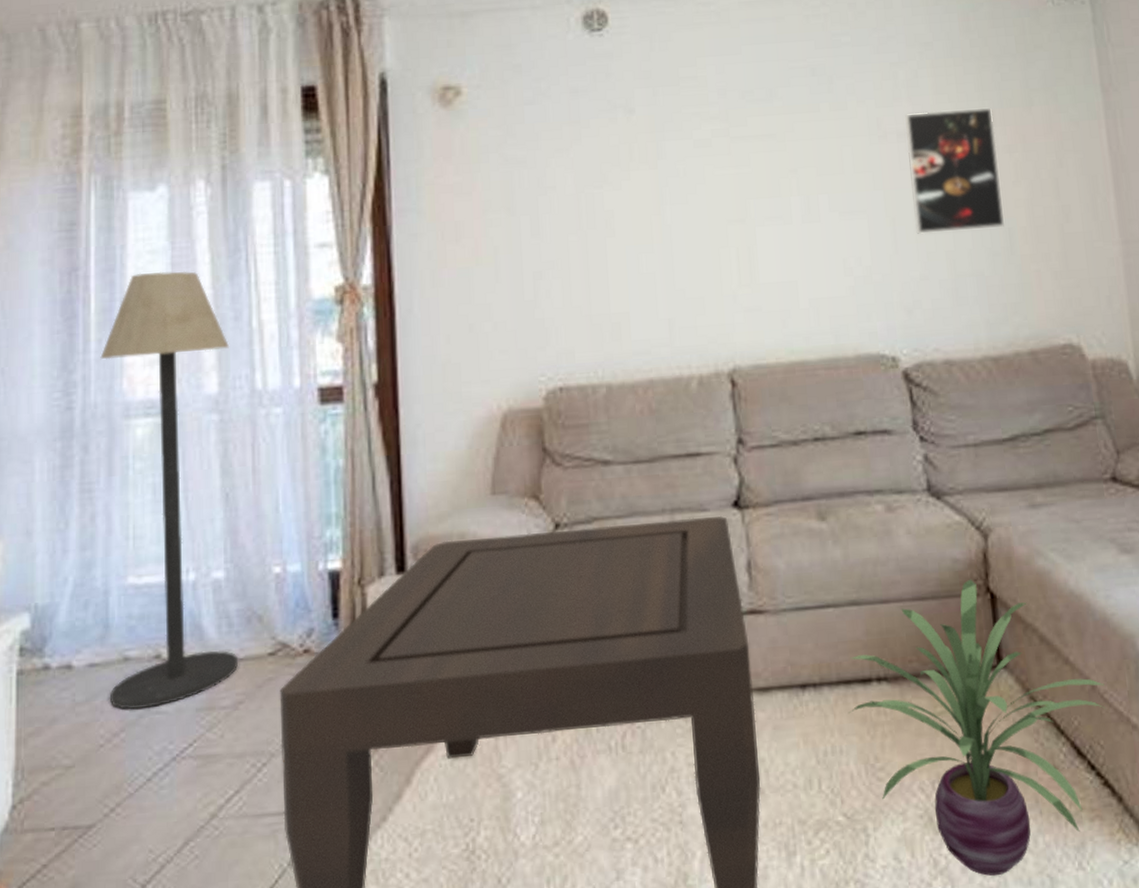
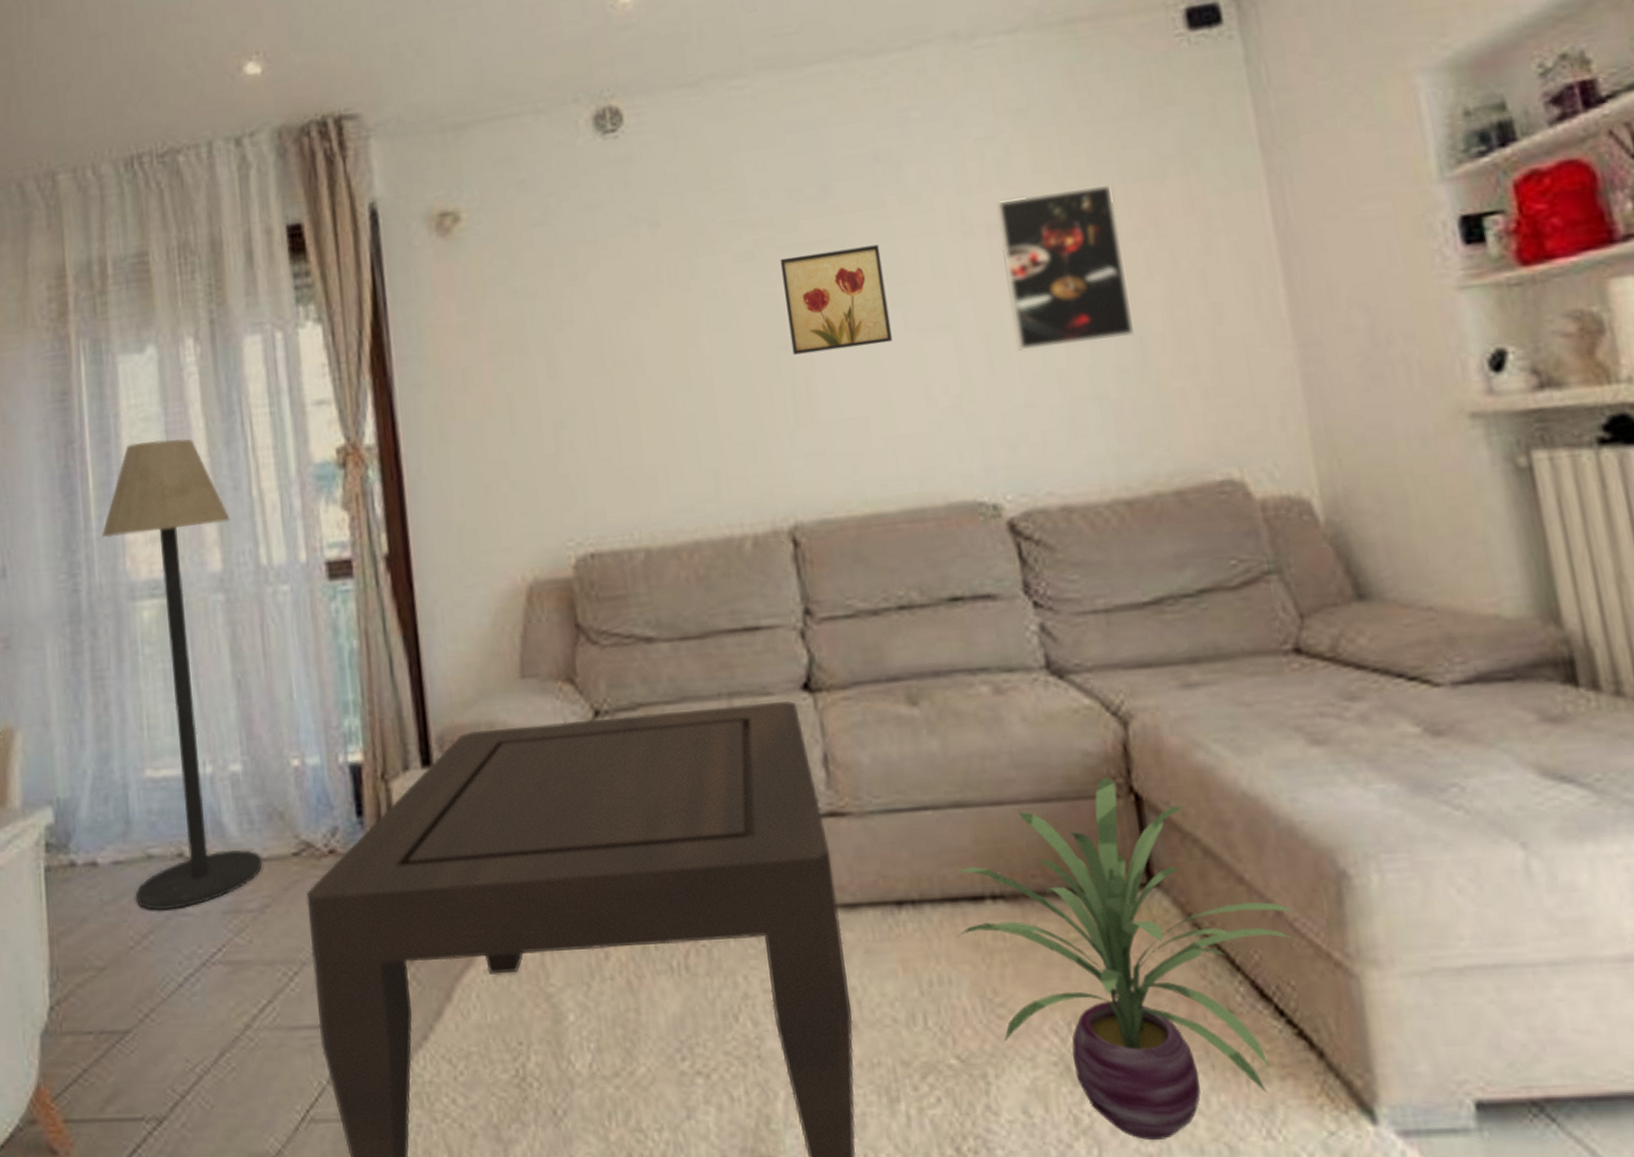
wall art: none [732,141,819,227] -> present [779,244,892,355]

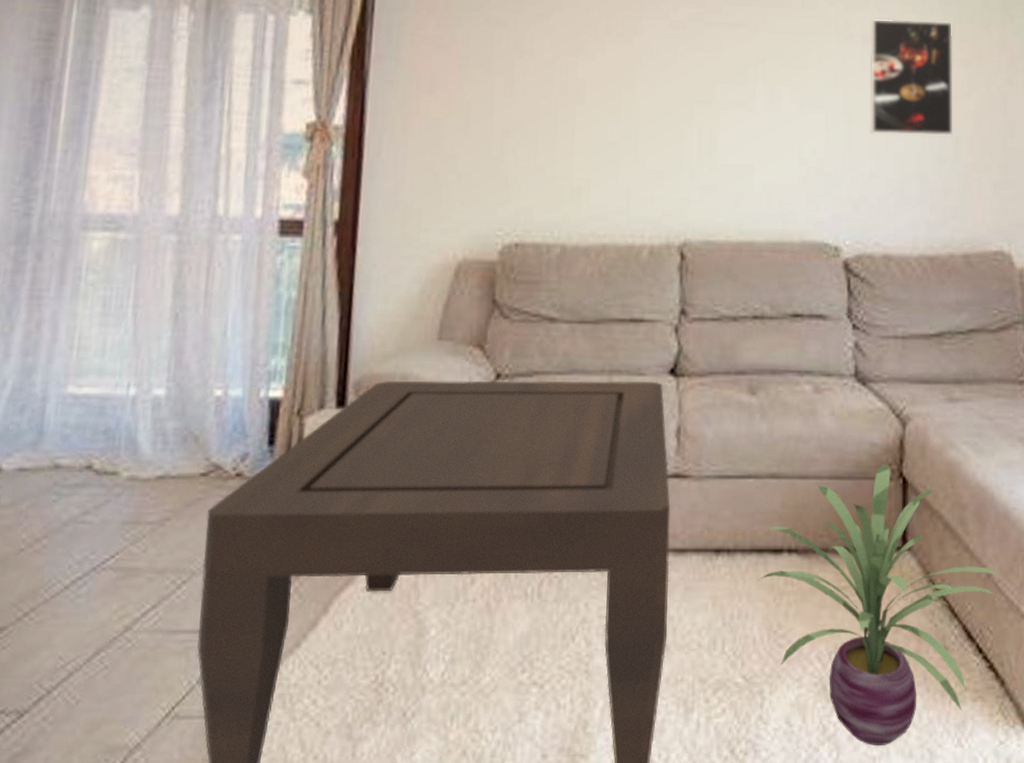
floor lamp: present [102,438,263,911] -> none [36,89,195,517]
wall art: present [779,244,892,355] -> none [704,32,782,111]

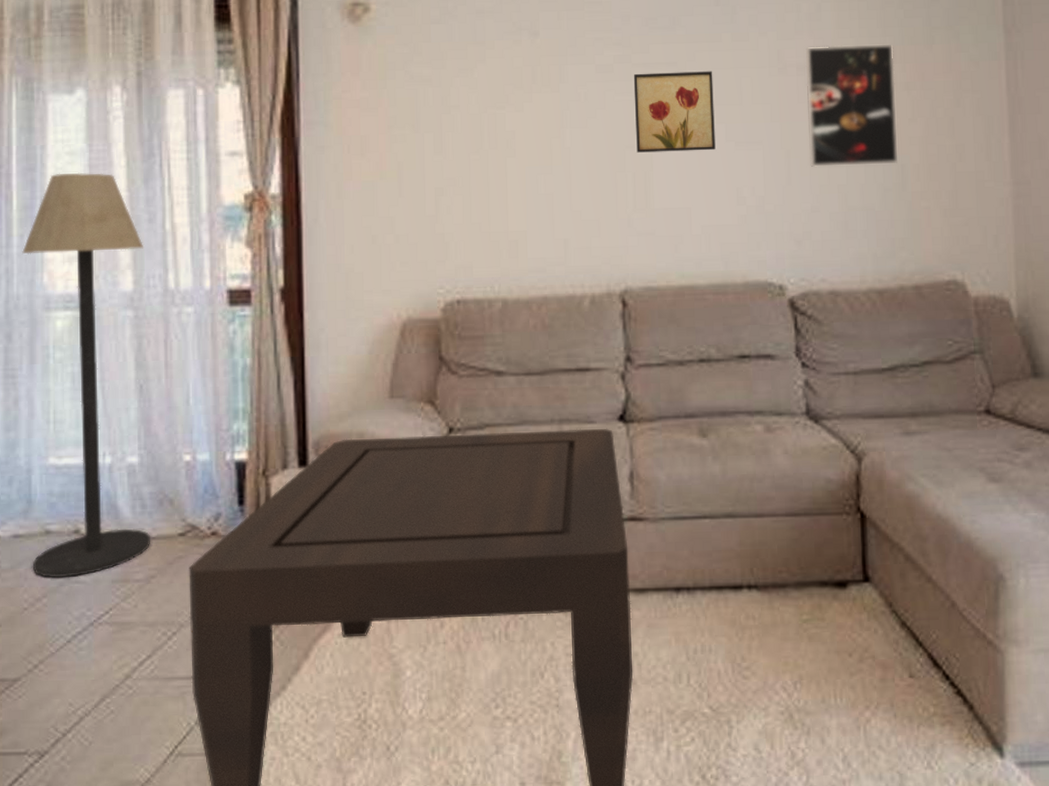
floor lamp: none [36,89,195,517] -> present [22,172,151,578]
wall art: none [704,32,782,111] -> present [633,71,716,153]
decorative plant: present [758,463,999,745] -> none [719,498,964,769]

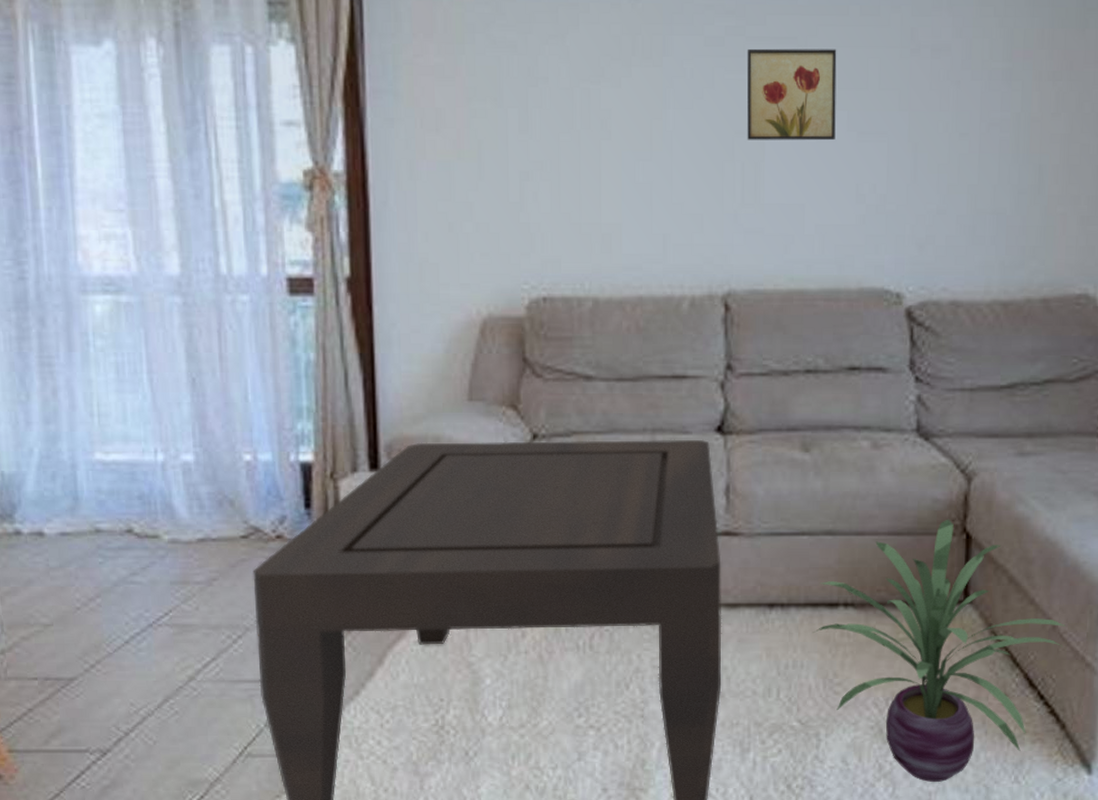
floor lamp: present [22,172,151,578] -> none [51,138,211,578]
decorative plant: none [719,498,964,769] -> present [813,519,1066,782]
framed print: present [805,45,897,168] -> none [938,25,1042,165]

